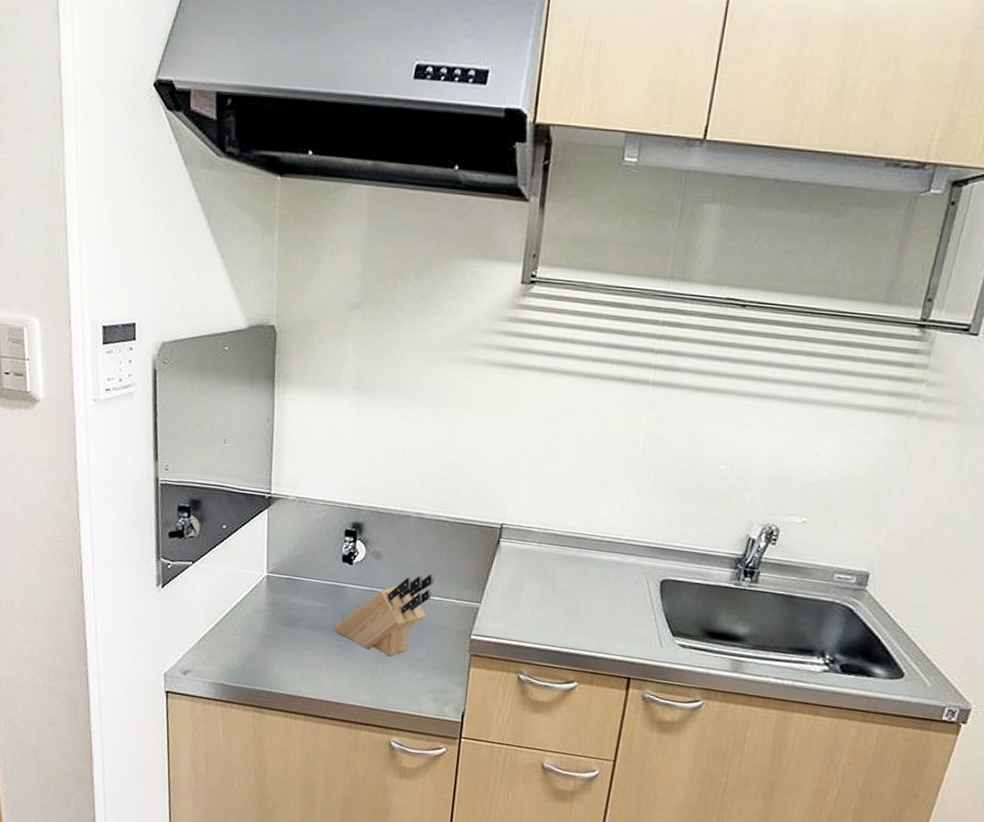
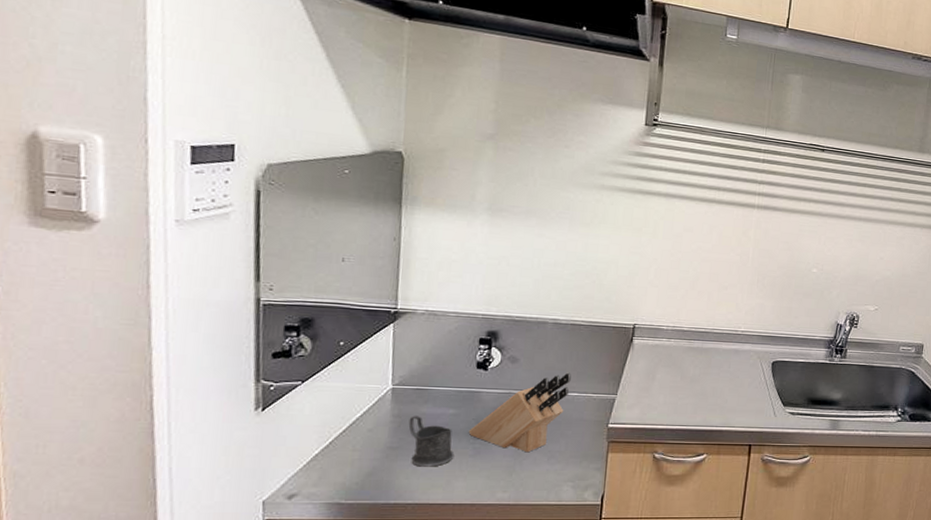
mug: none [281,606,322,660] -> present [408,416,455,467]

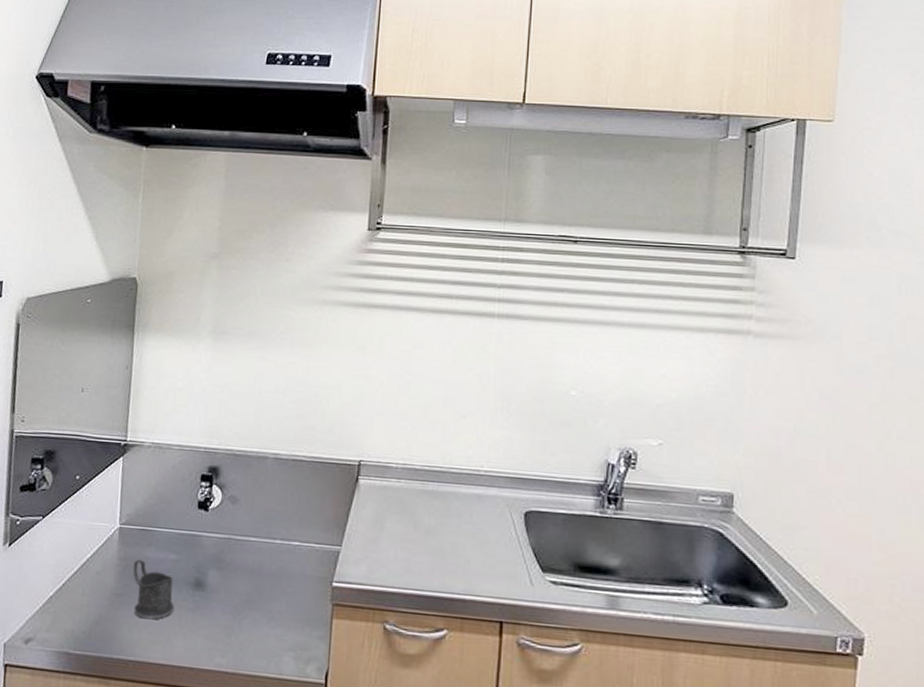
knife block: present [468,372,571,453] -> none [188,516,293,611]

